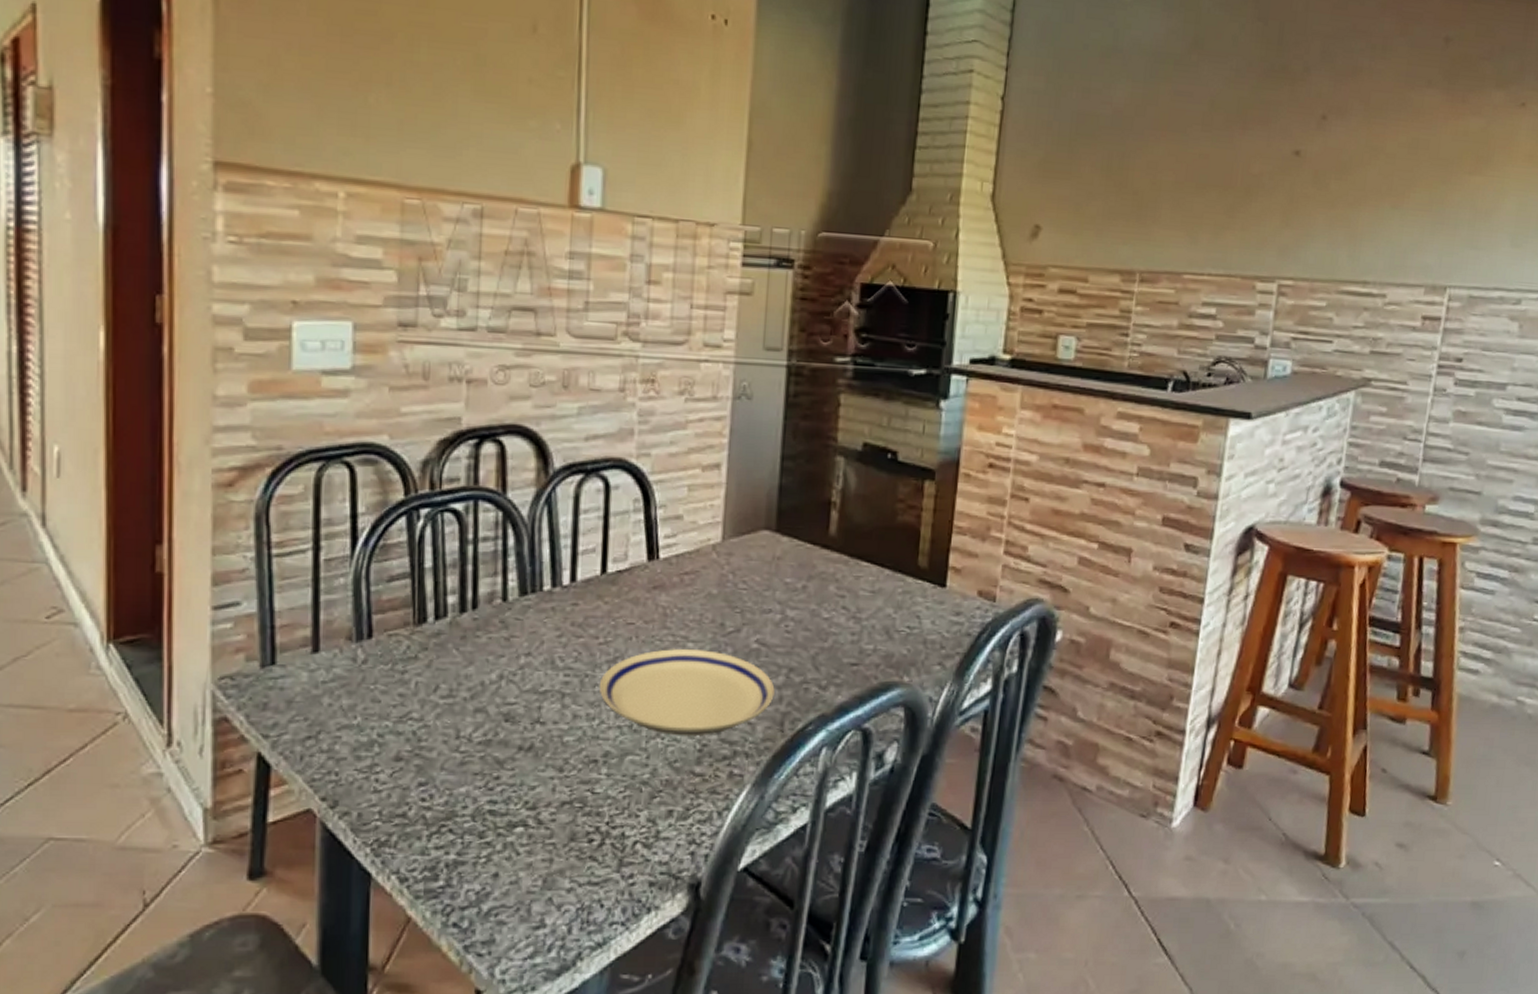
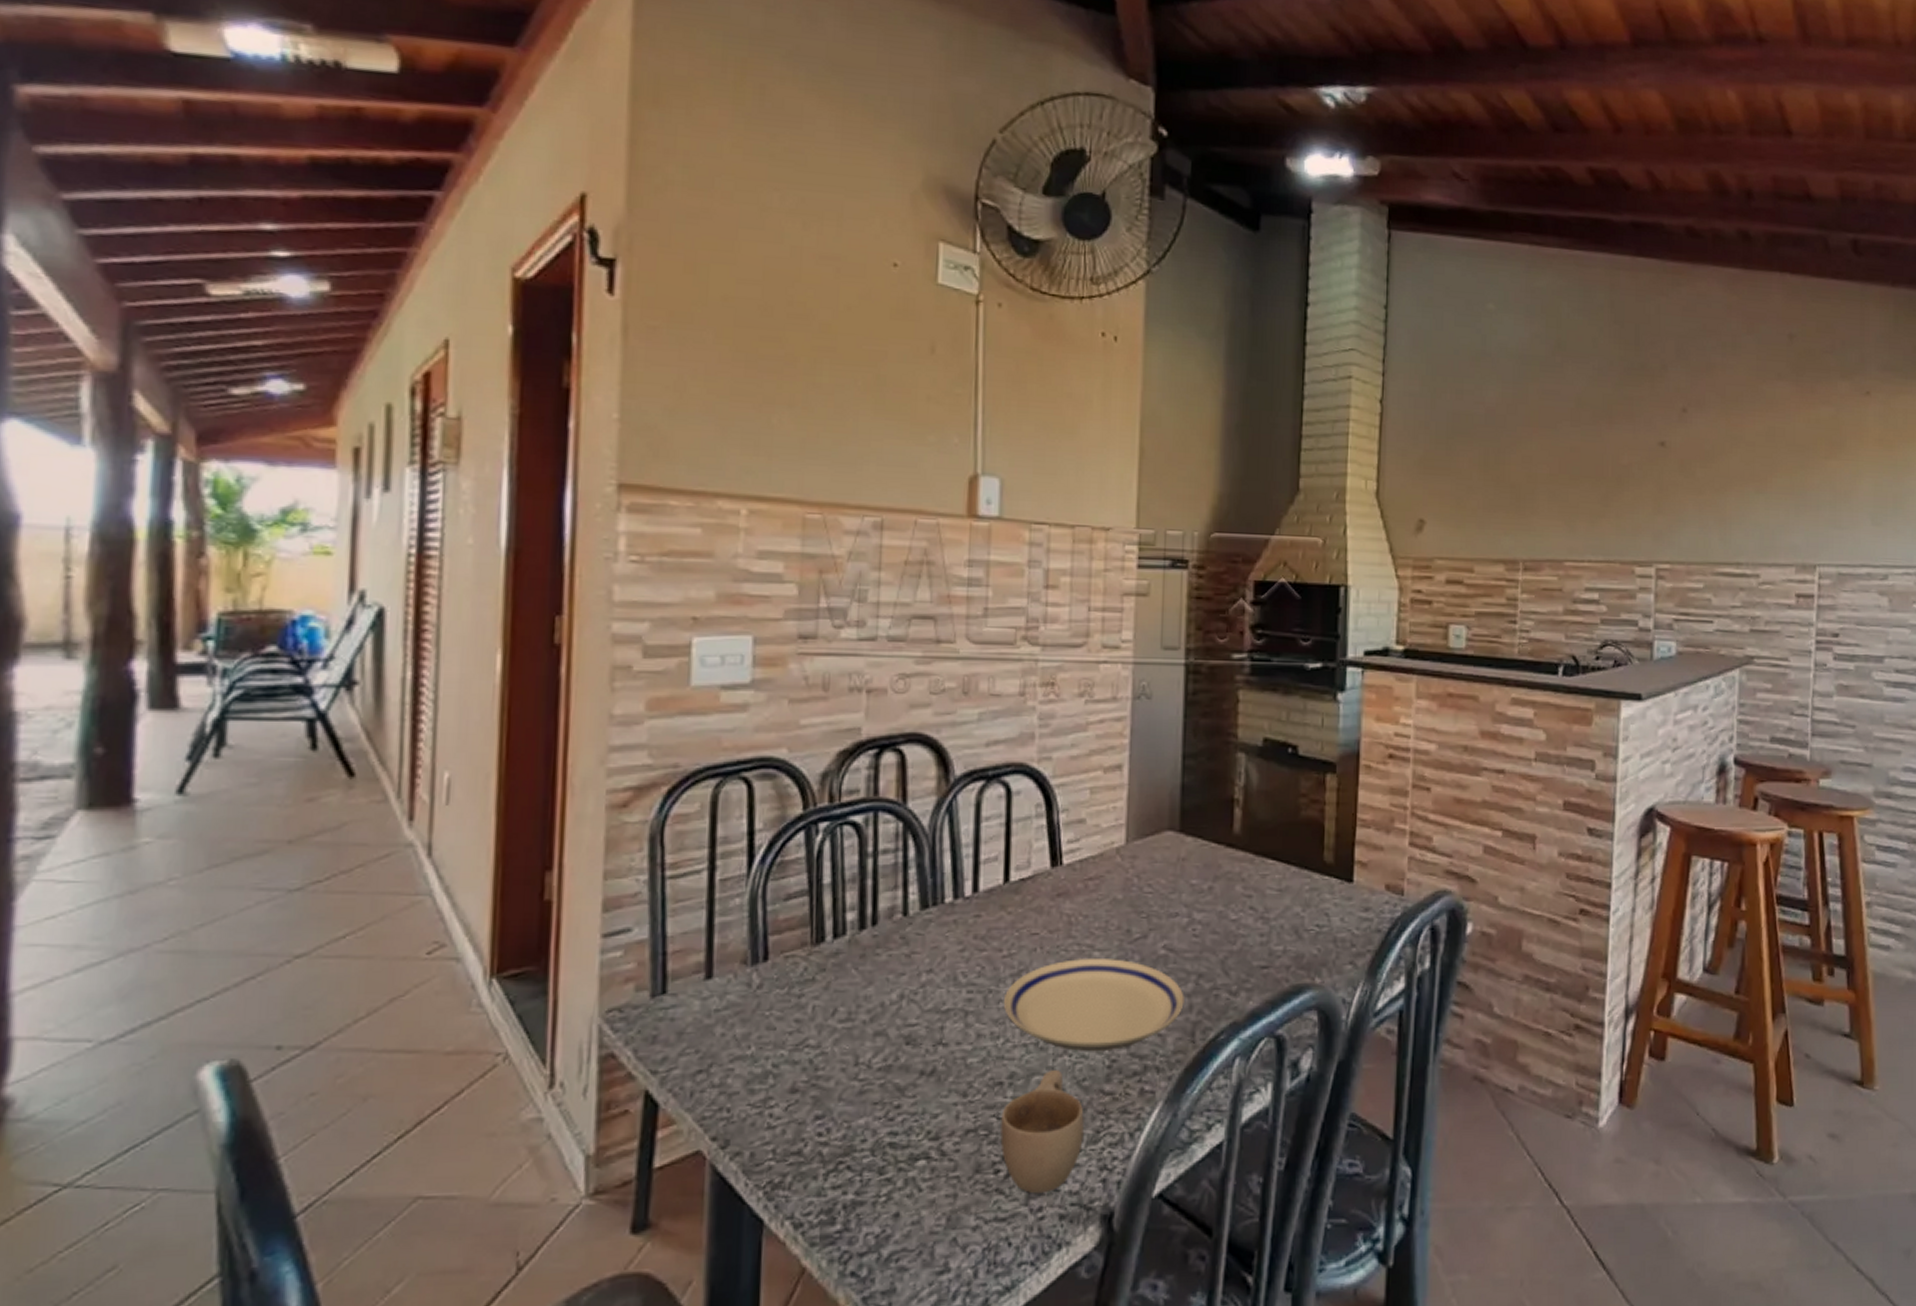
cup: none [594,751,675,862] -> present [1000,1070,1084,1194]

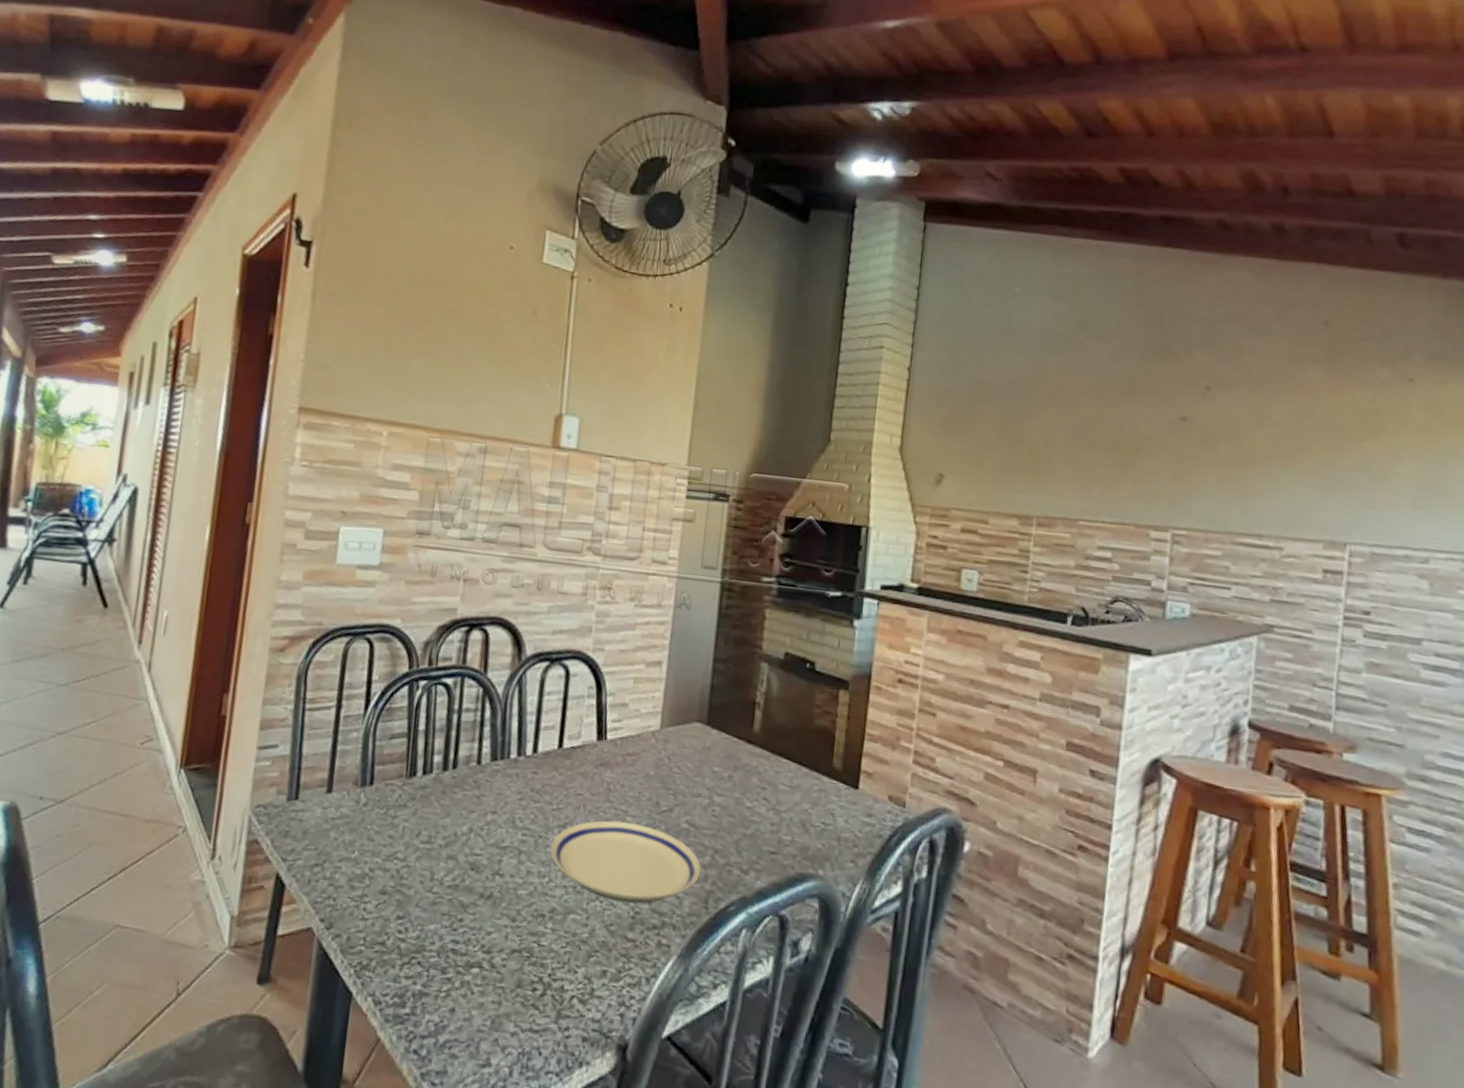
cup: present [1000,1070,1084,1194] -> none [539,911,610,1016]

